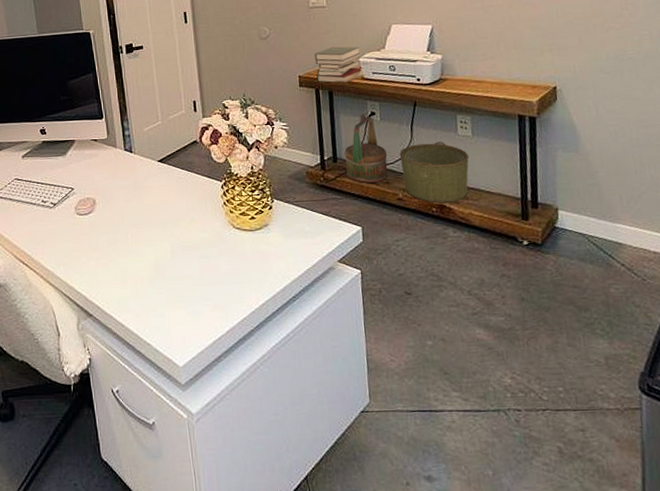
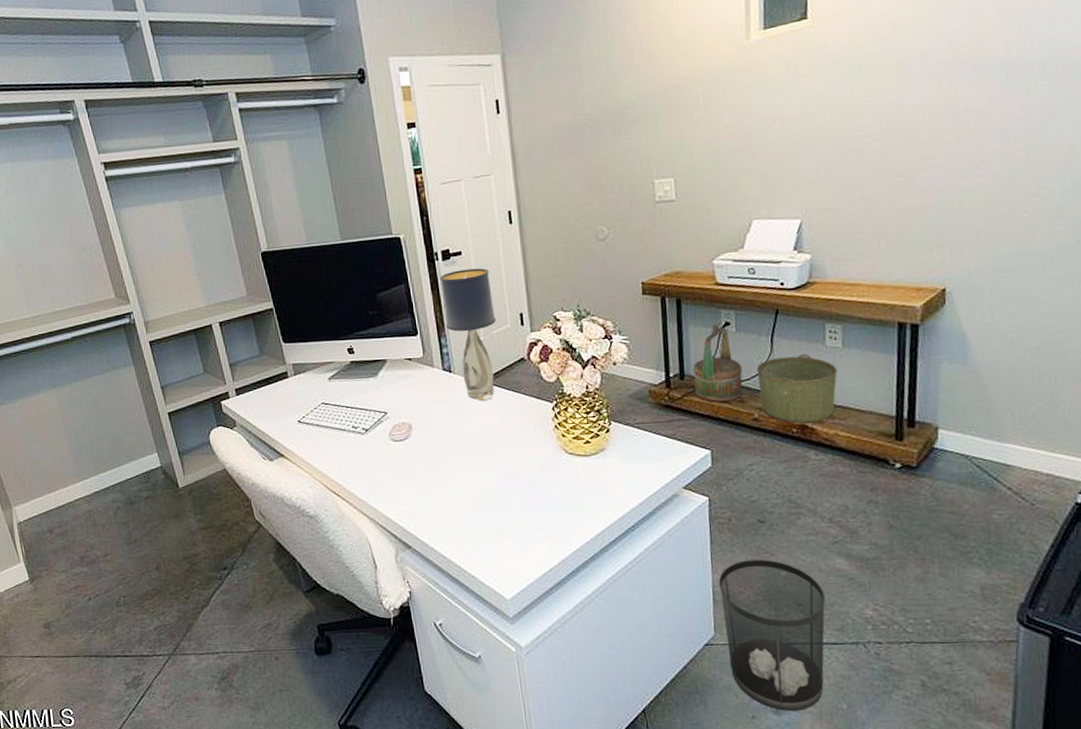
table lamp: none [123,60,172,179] -> present [439,268,496,401]
books: present [314,46,364,84] -> none [660,247,719,291]
waste bin: none [371,329,471,478] -> present [718,559,826,711]

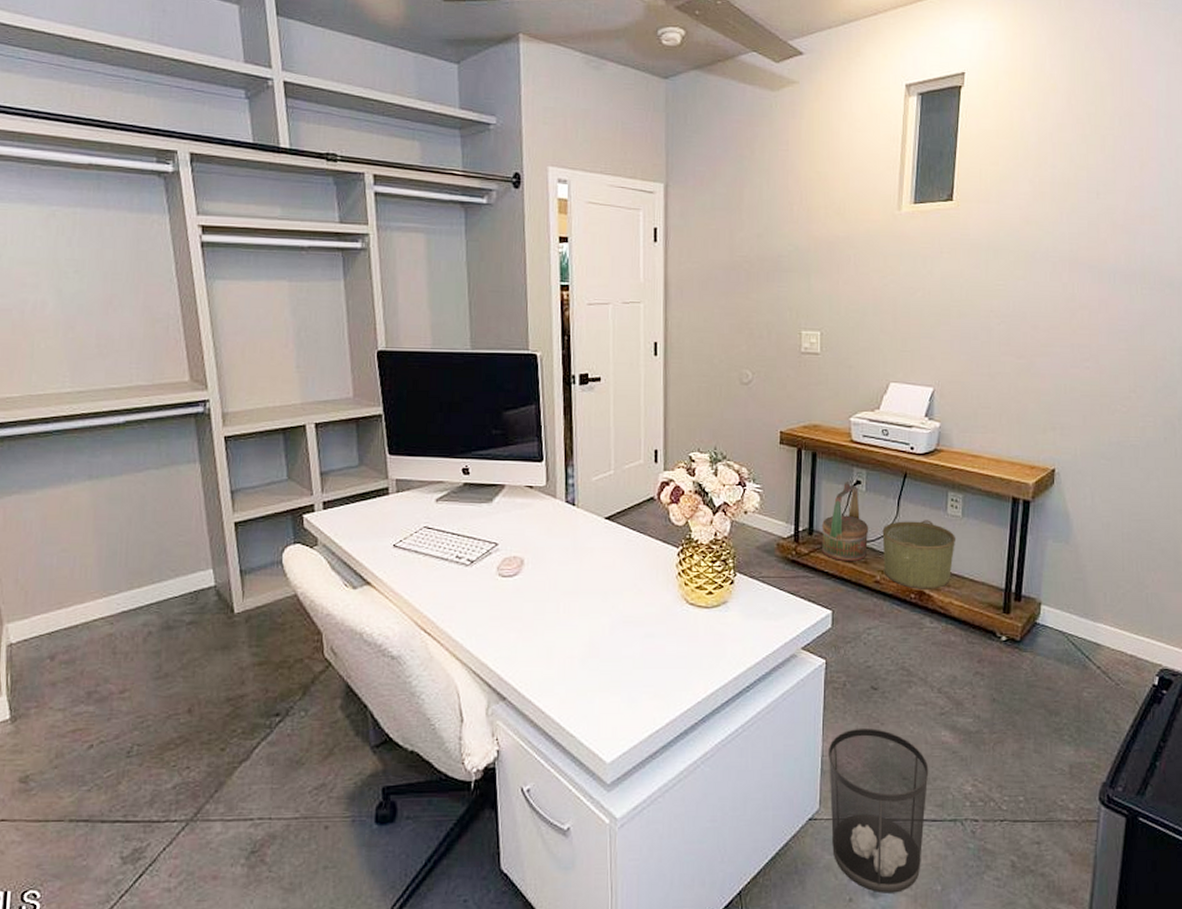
table lamp: present [439,268,496,401] -> none [574,397,629,539]

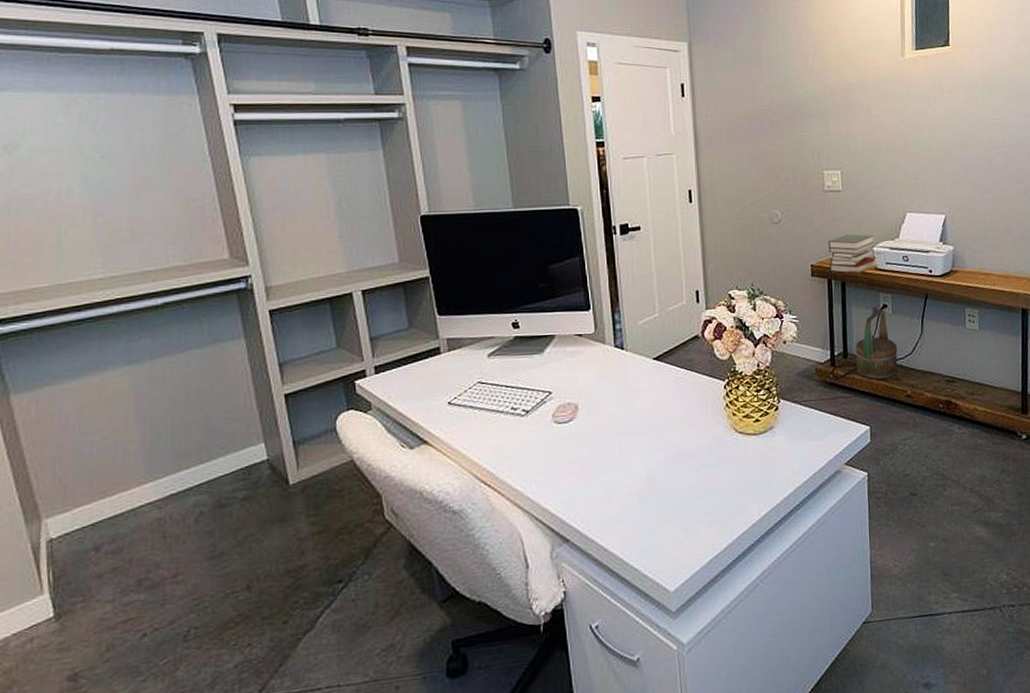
books: none [801,402,854,446] -> present [828,234,878,274]
waste bin: present [827,729,929,893] -> none [875,531,968,684]
basket: present [882,520,955,589] -> none [909,335,975,399]

